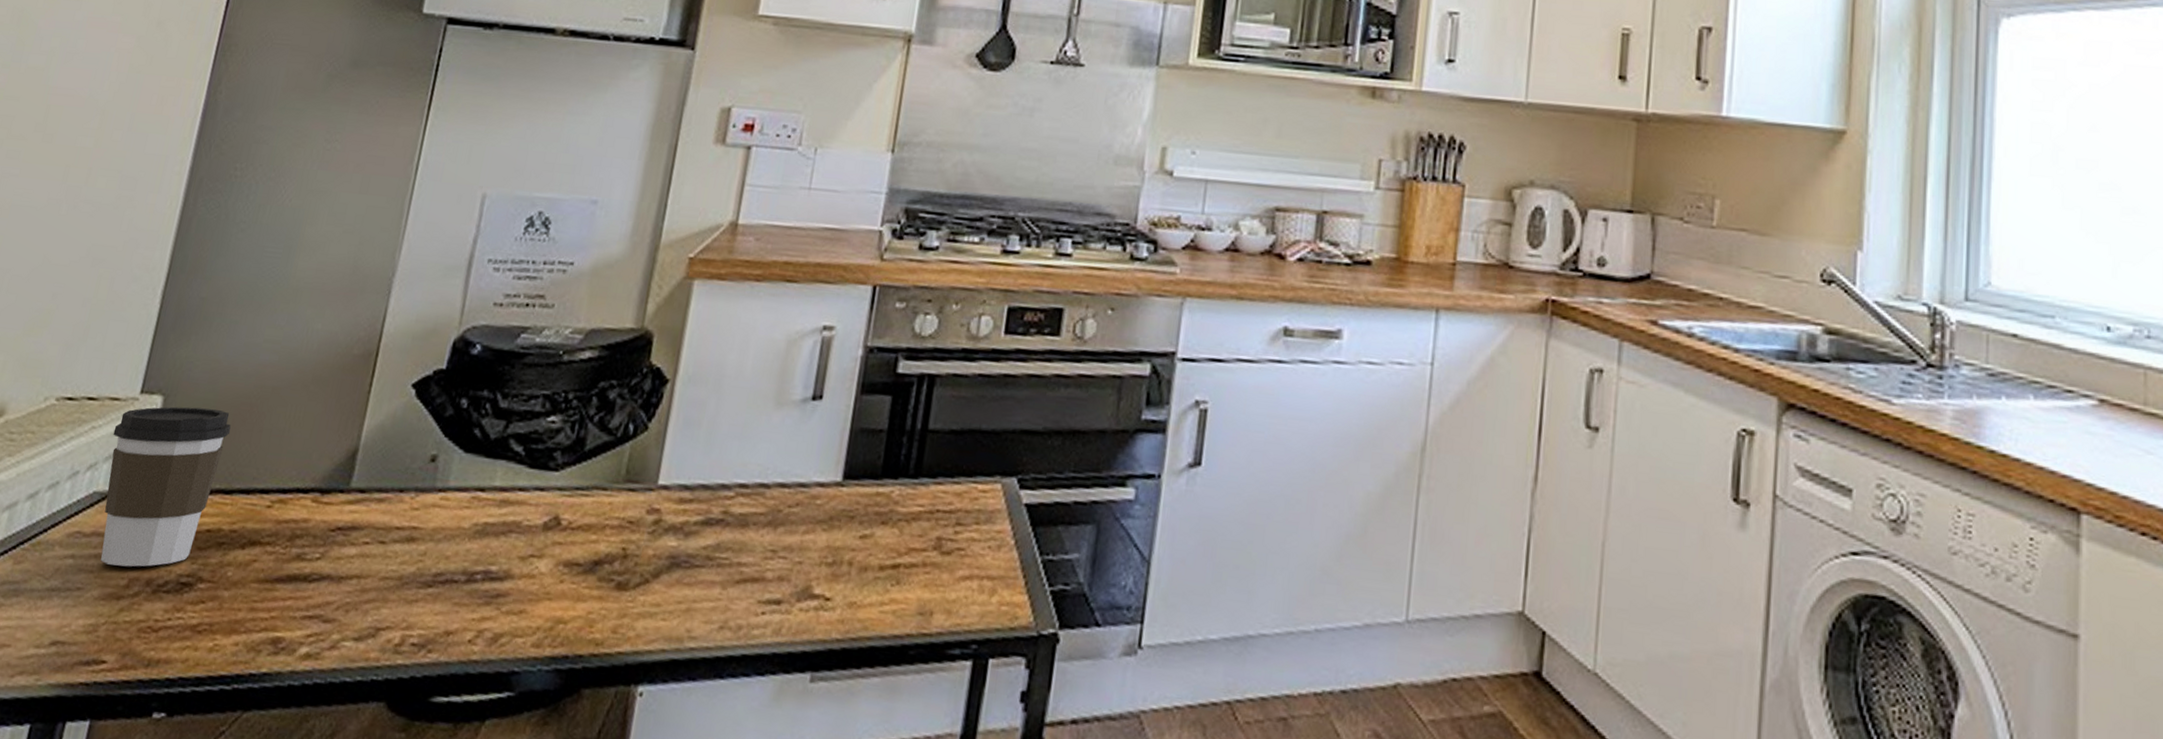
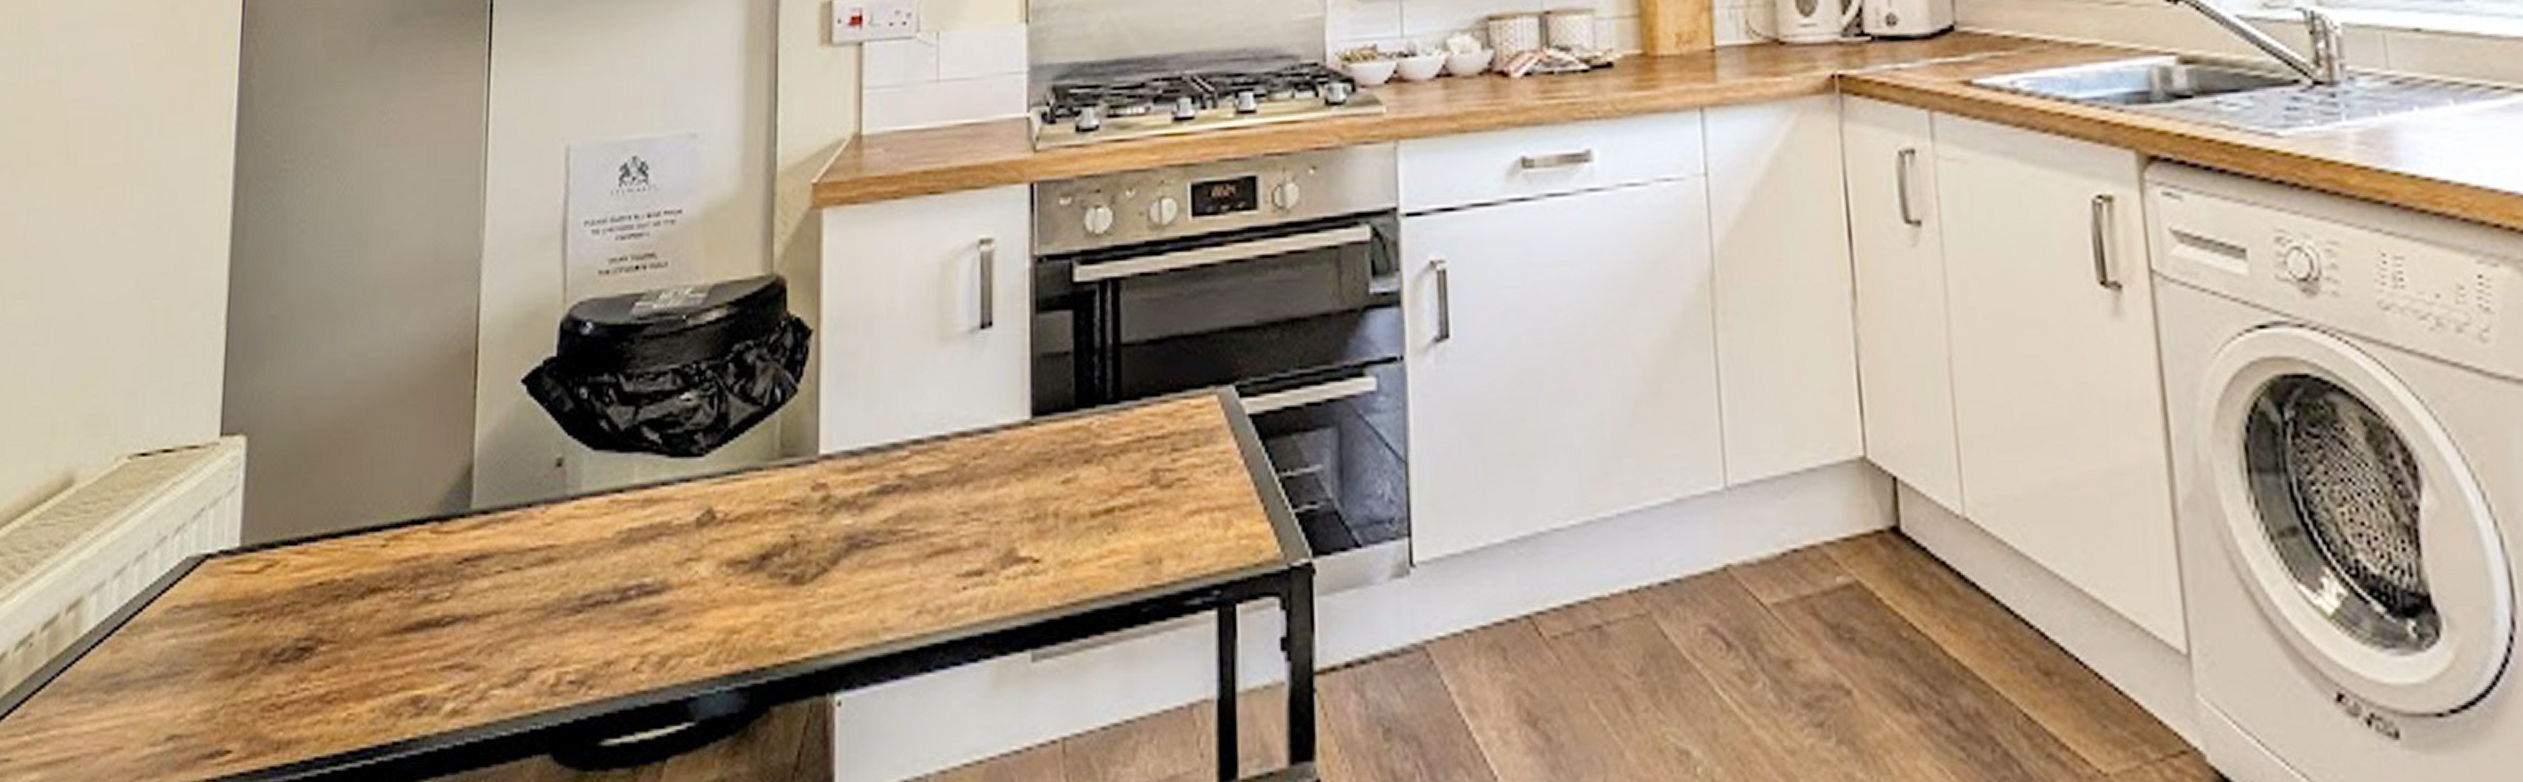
coffee cup: present [101,406,231,567] -> none [197,443,327,639]

